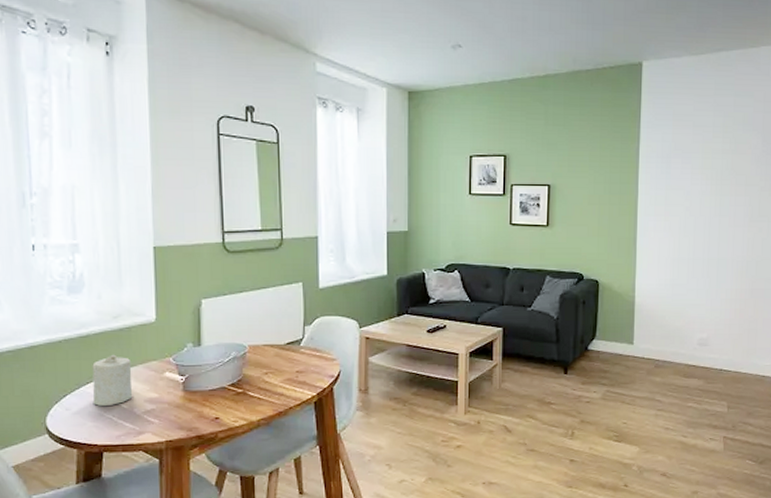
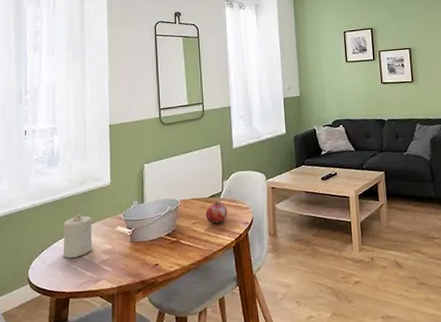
fruit: none [281,348,308,375] -> present [206,200,227,224]

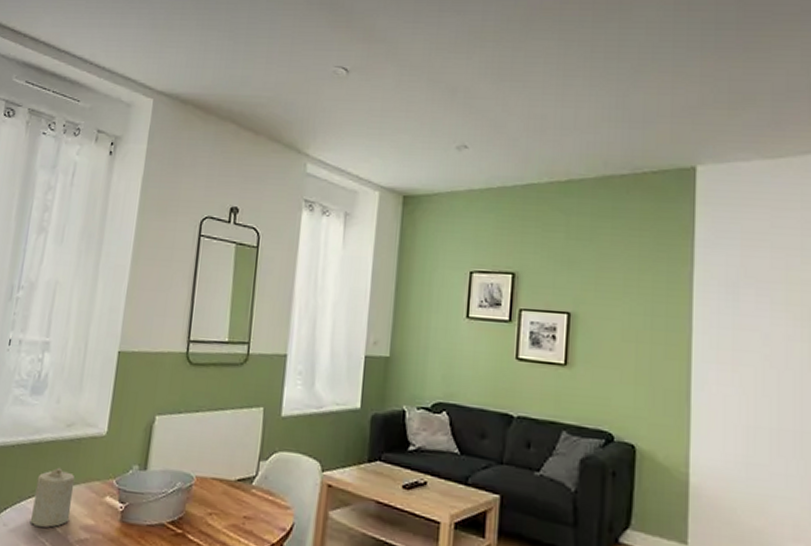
fruit: present [206,200,227,224] -> none [228,487,259,522]

